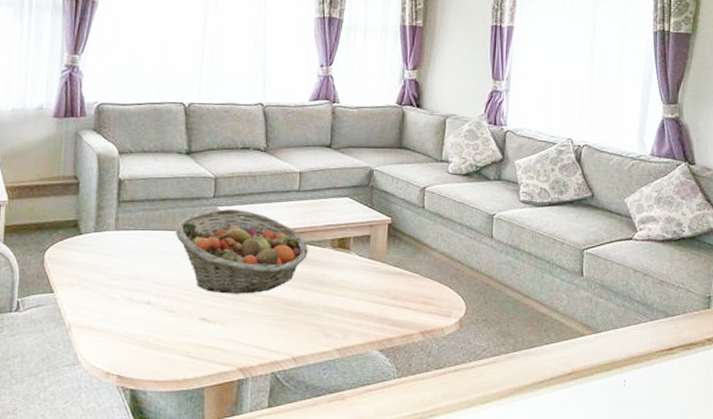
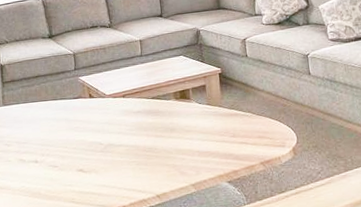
fruit basket: present [175,209,308,294] -> none [48,77,157,148]

